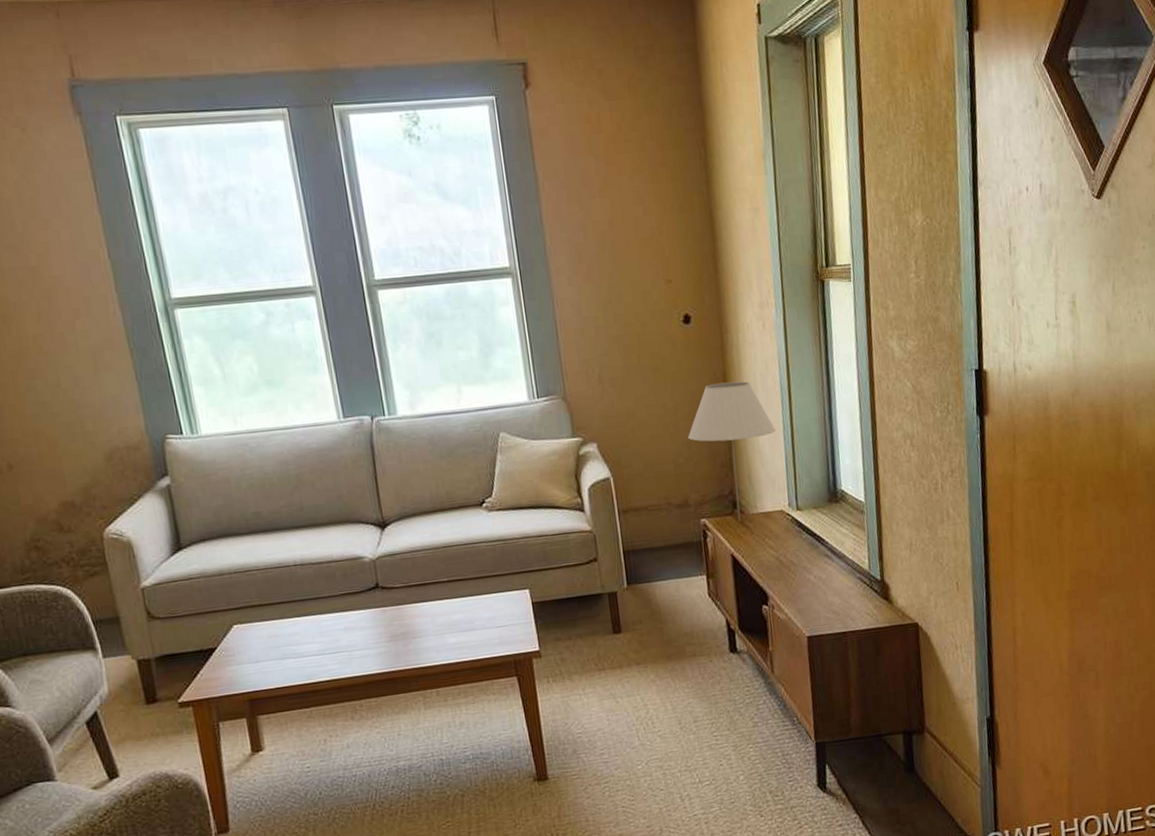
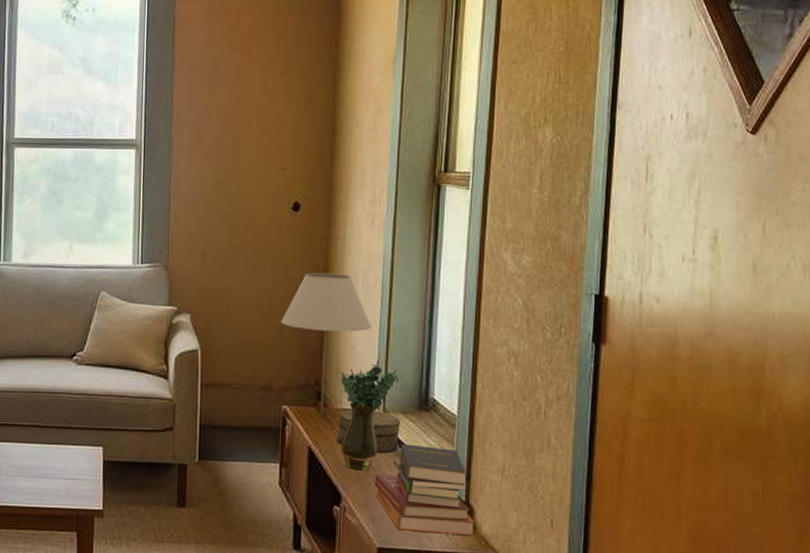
vase: none [752,461,808,569] -> present [340,360,399,471]
decorative box: none [755,509,815,550] -> present [336,409,401,453]
books: none [796,534,891,617] -> present [374,444,474,537]

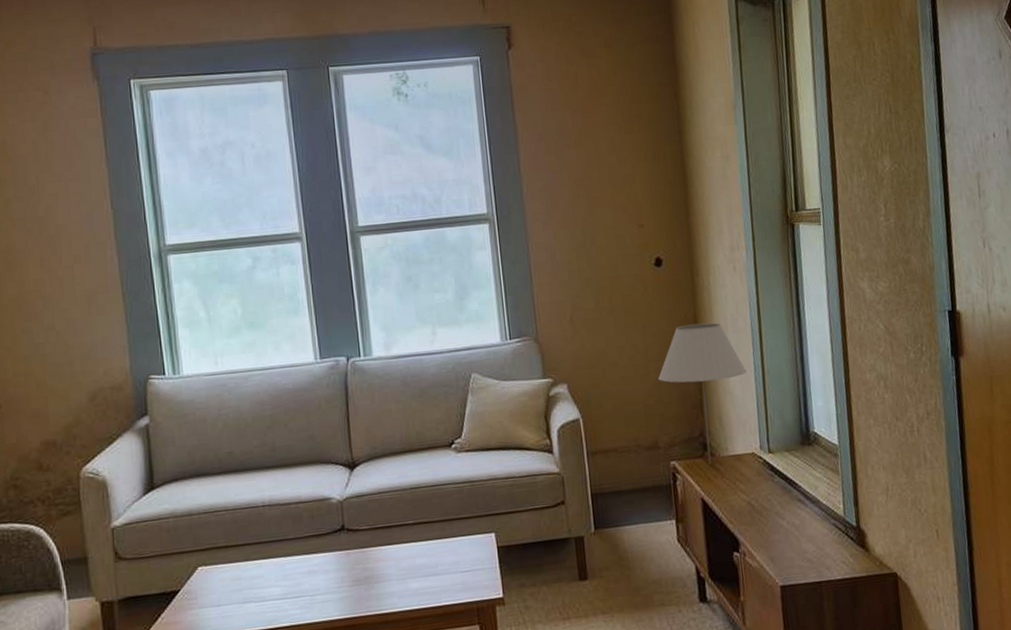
decorative box: present [336,409,401,453] -> none [726,452,787,494]
vase: present [340,360,399,471] -> none [723,402,780,514]
books: present [374,444,474,537] -> none [768,478,868,566]

